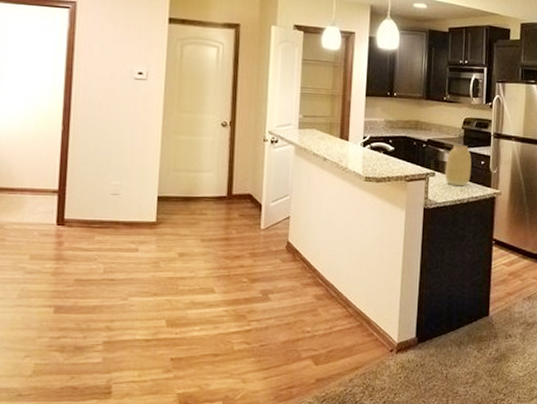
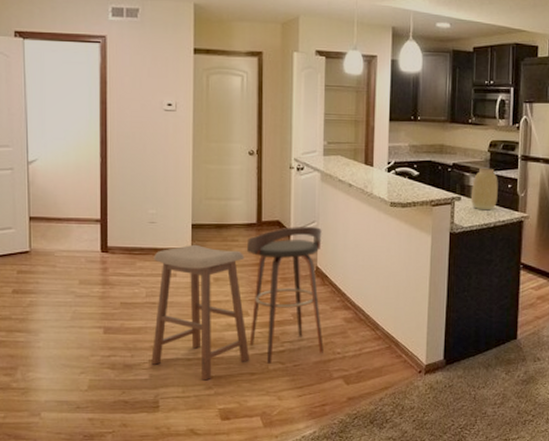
bar stool: none [105,217,214,363] -> present [151,244,250,381]
bar stool: none [214,199,295,344] -> present [246,226,324,364]

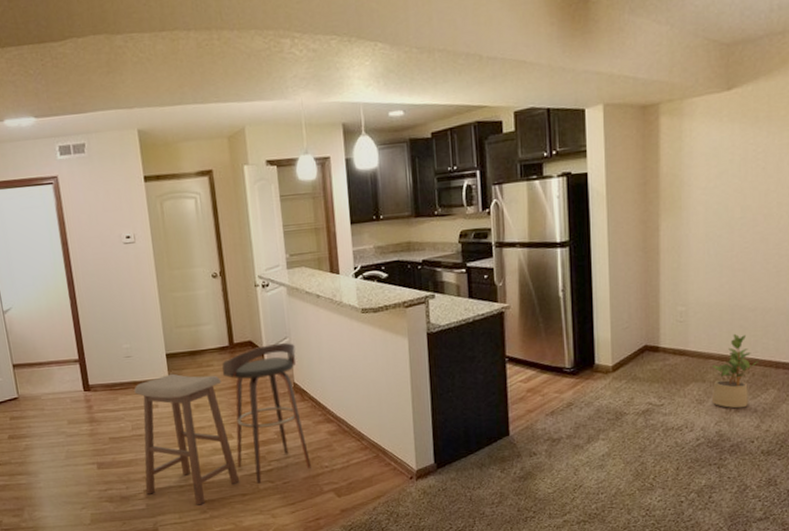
vase: present [471,167,498,211] -> none [445,260,474,306]

